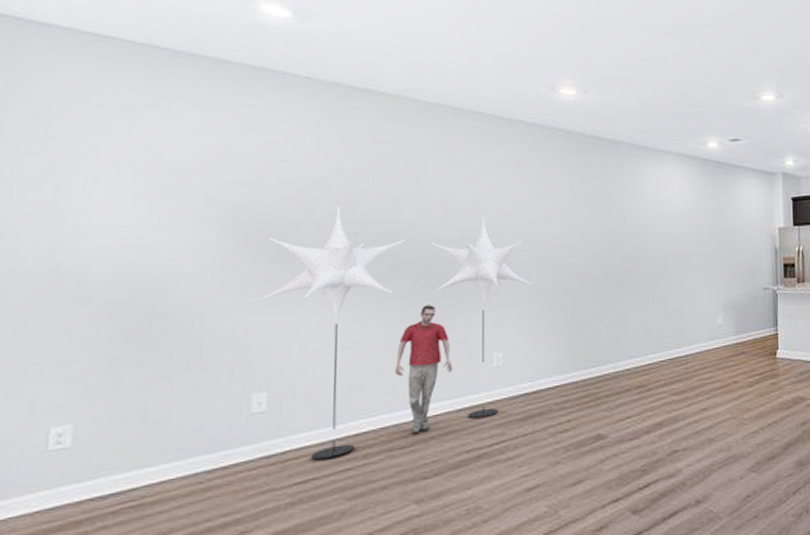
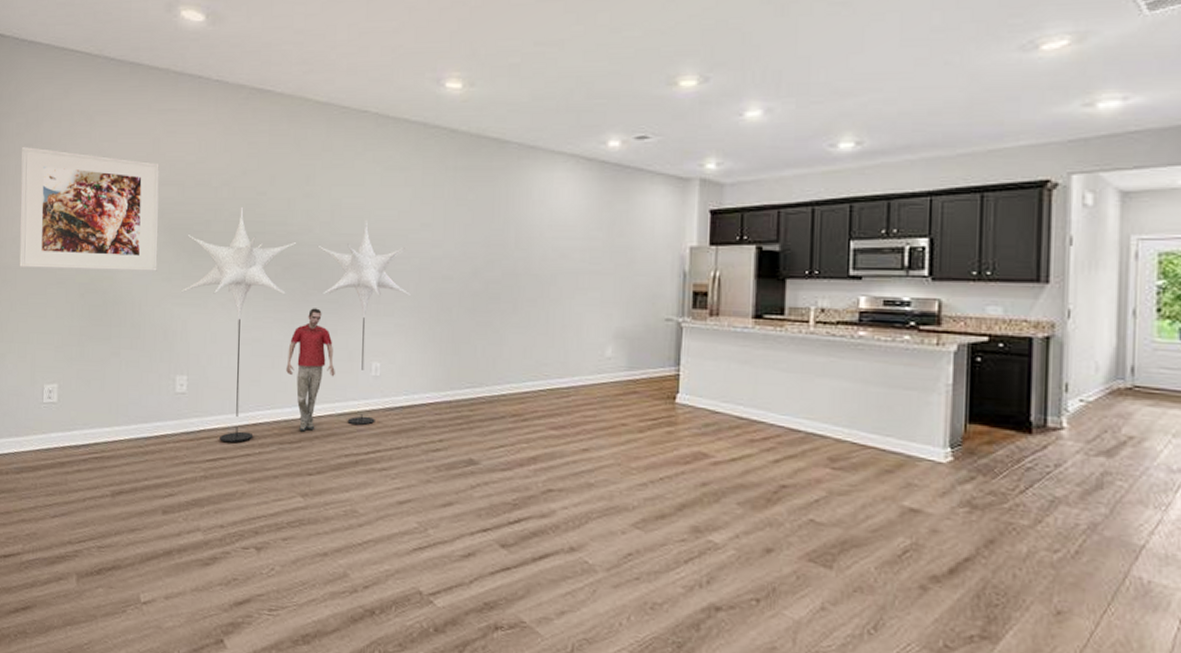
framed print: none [13,142,230,287] -> present [19,146,159,271]

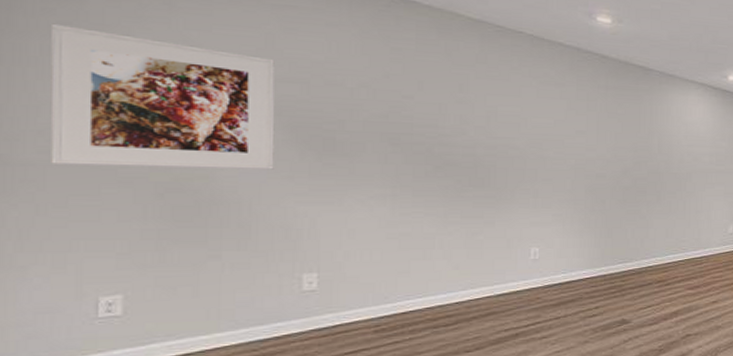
floor lamp: present [181,206,411,443] -> none [308,108,567,334]

